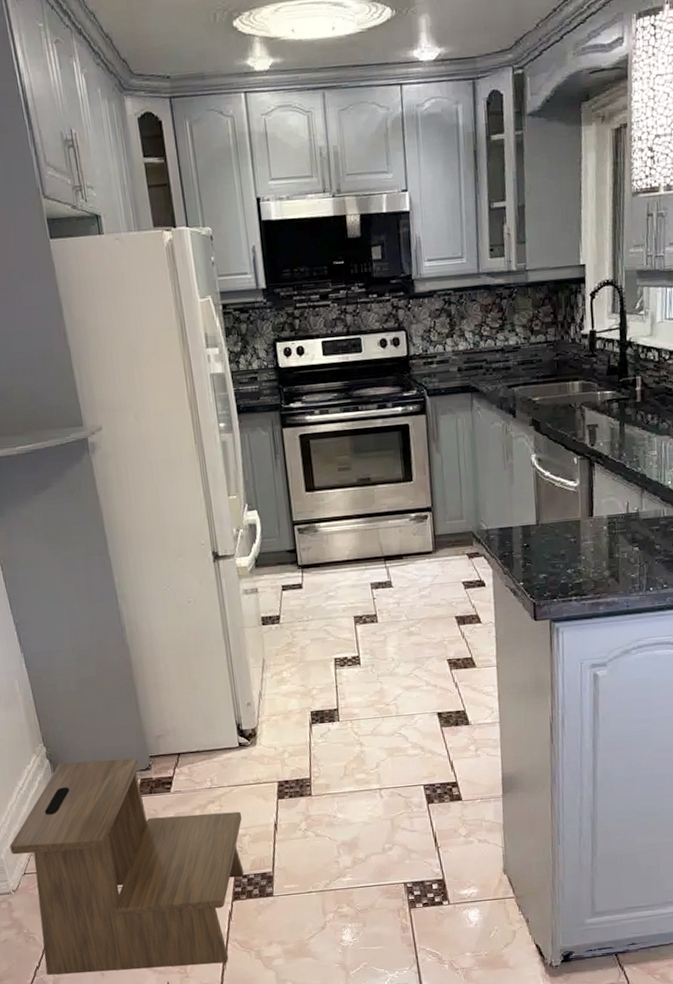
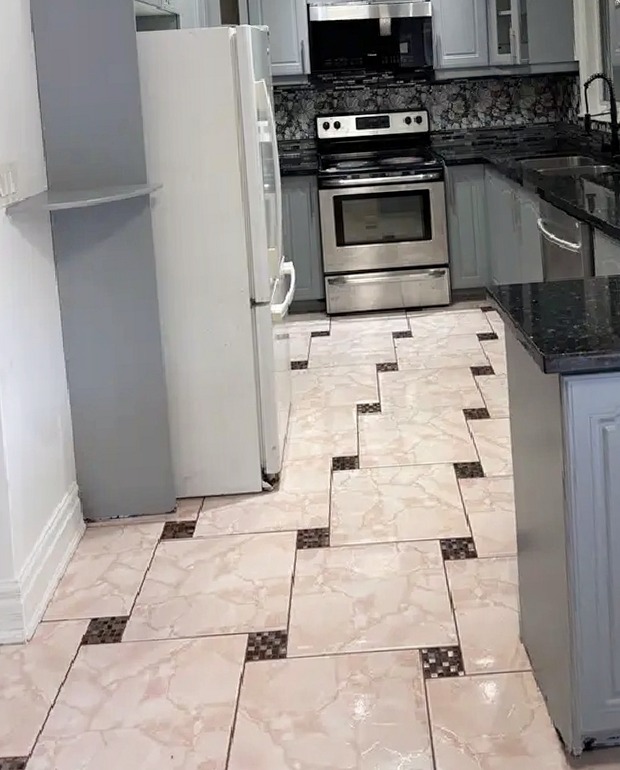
step stool: present [10,758,244,975] -> none [31,500,261,742]

